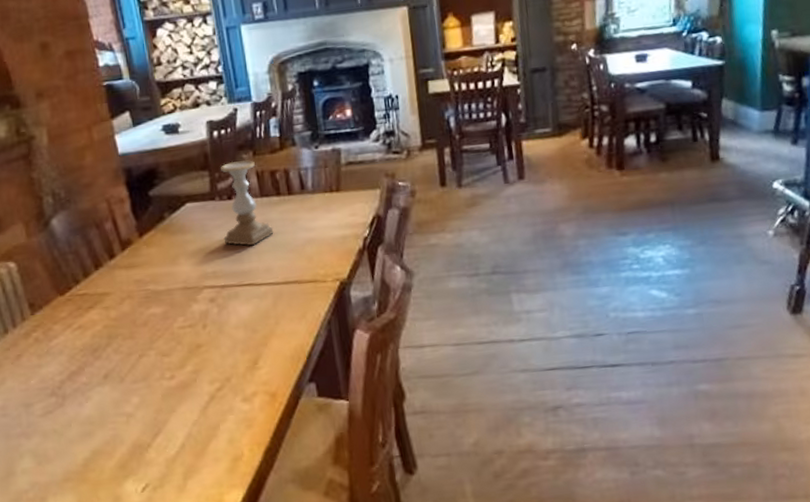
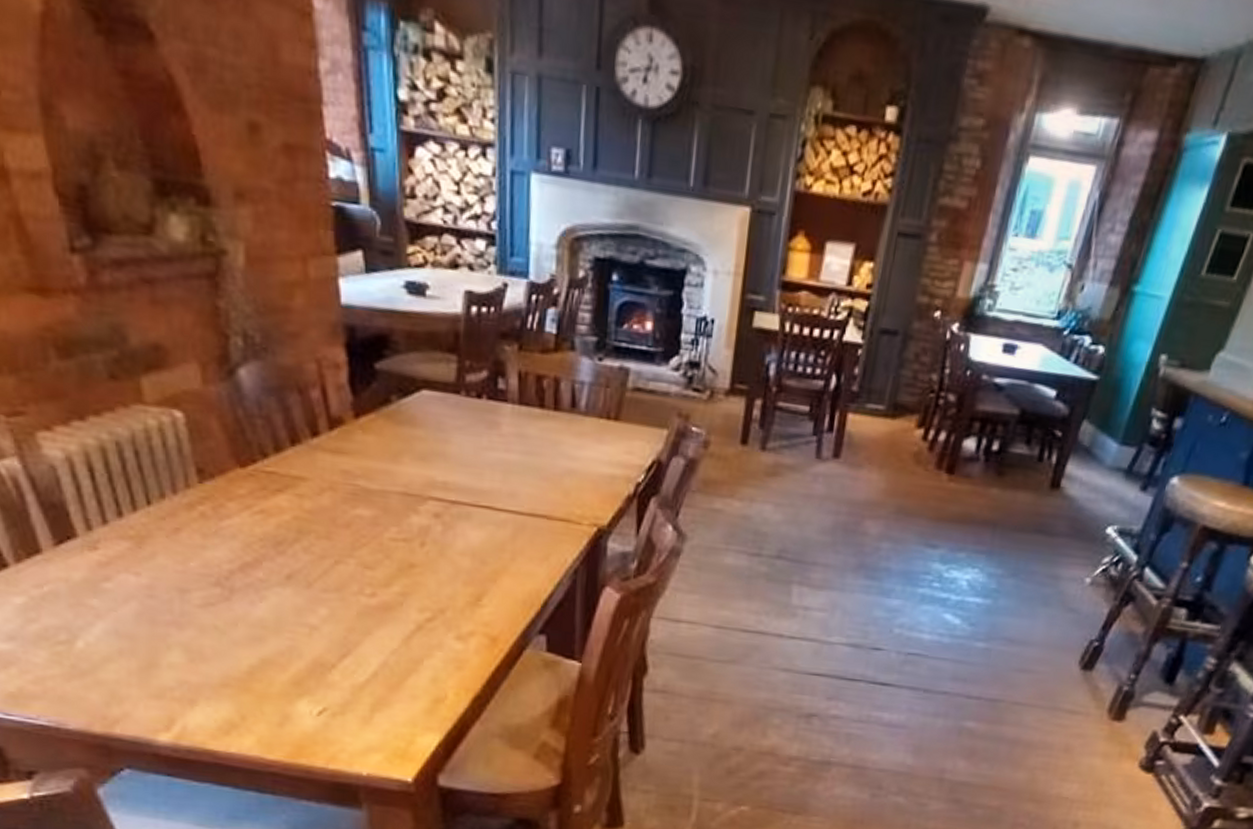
candle holder: present [220,159,274,247] -> none [463,350,528,462]

